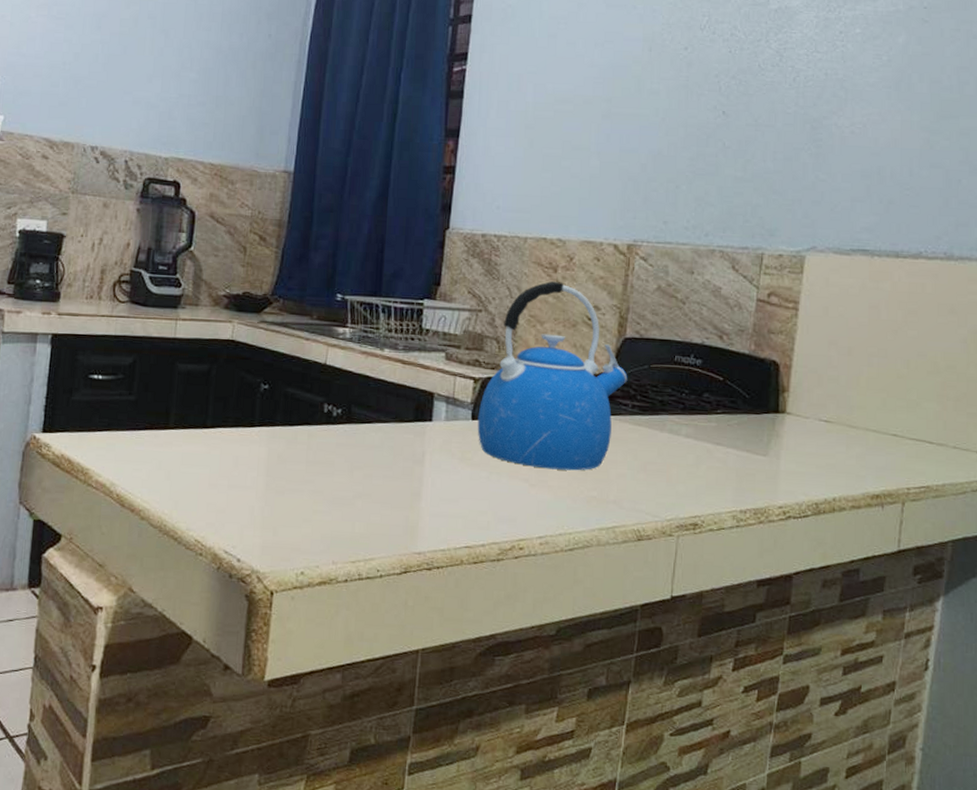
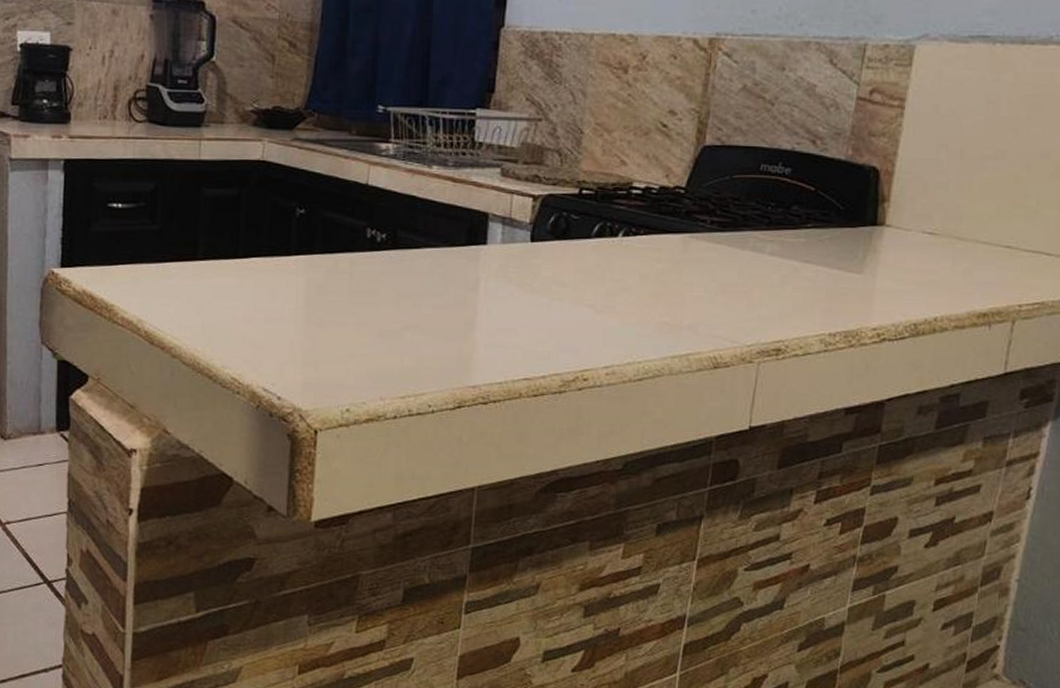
kettle: present [477,281,628,471] -> none [537,84,707,295]

